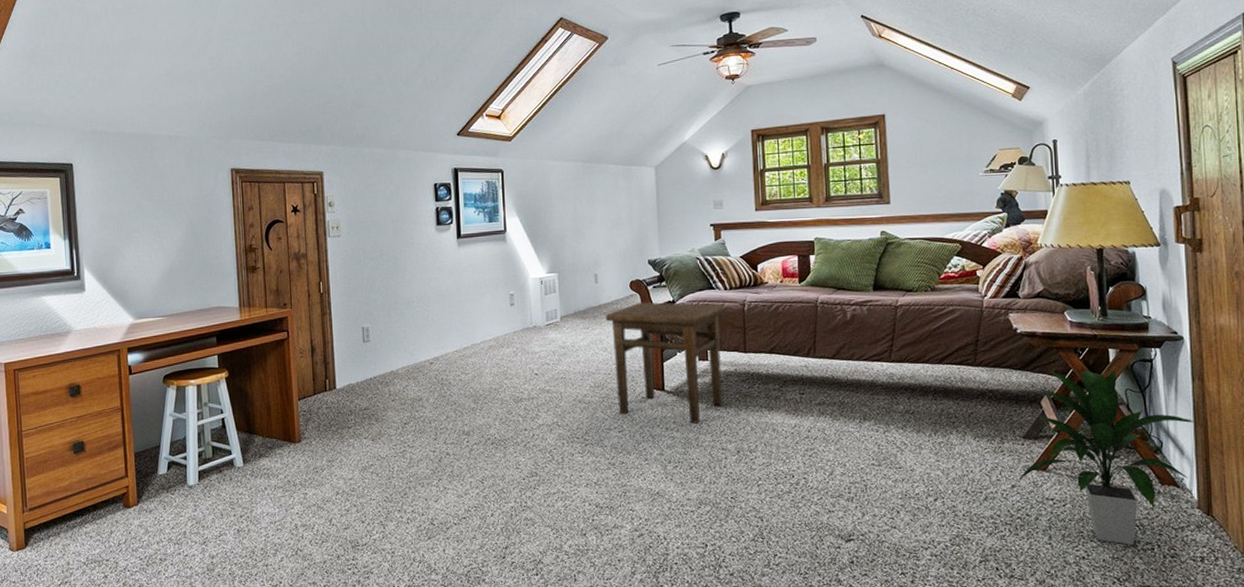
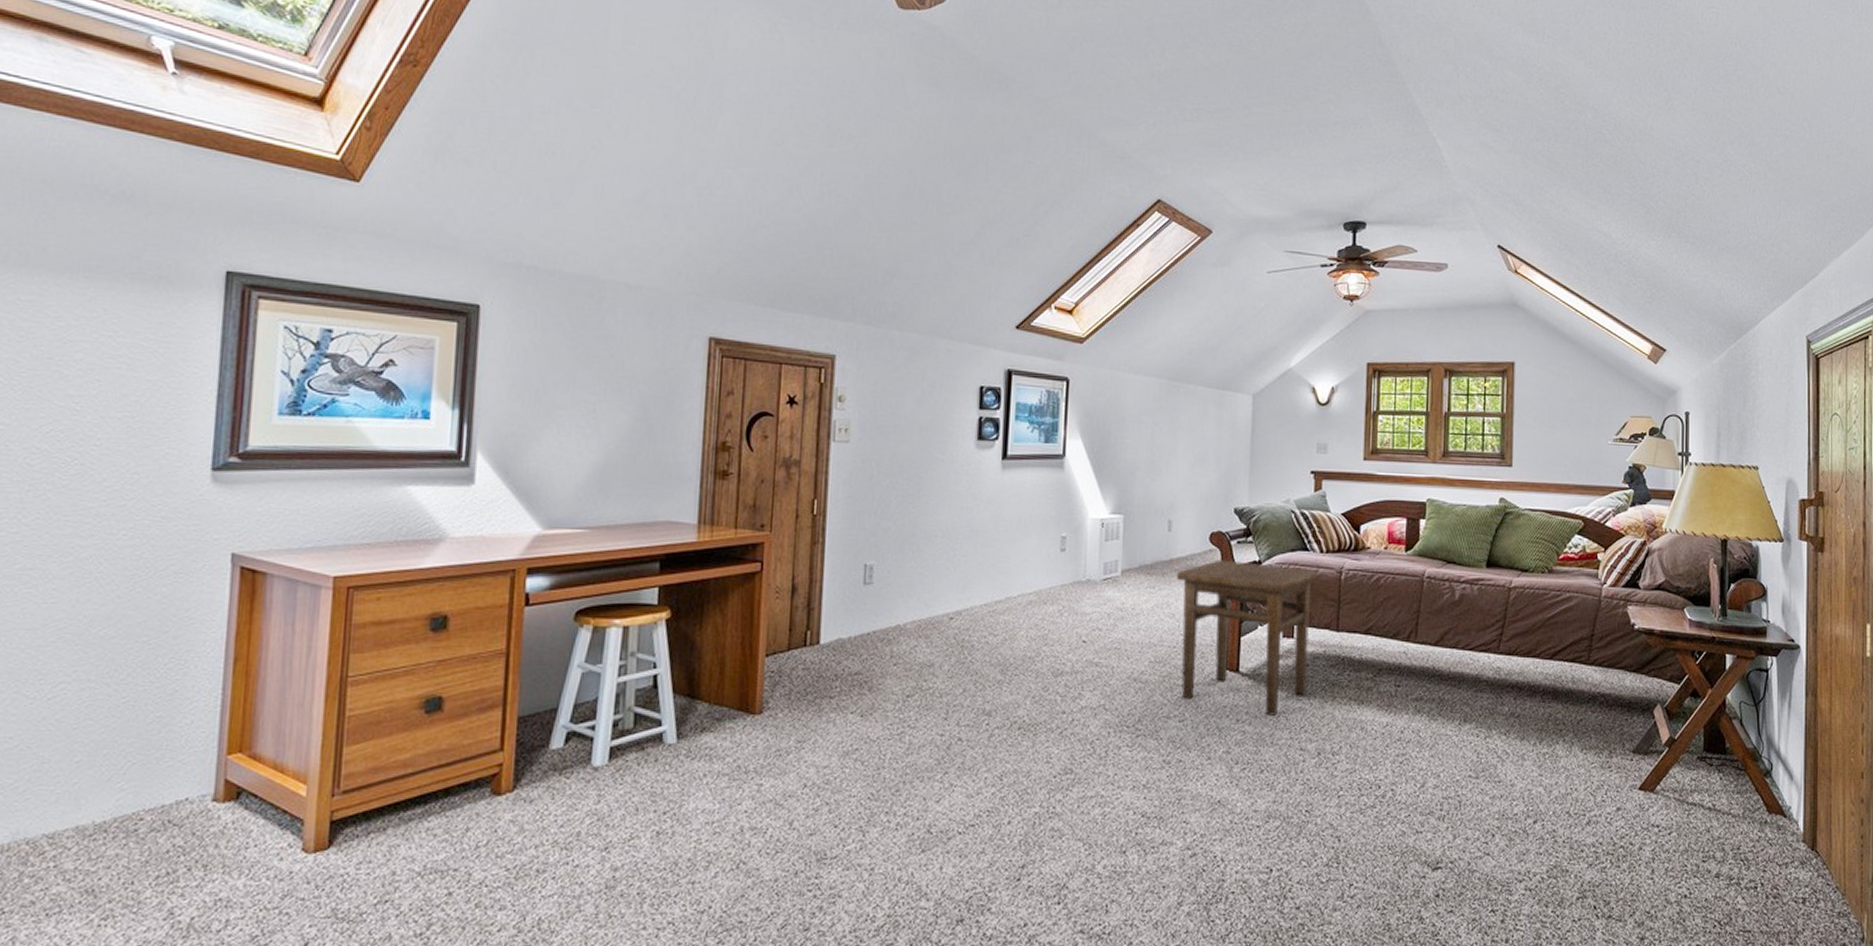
indoor plant: present [1017,369,1196,545] -> none [1623,673,1806,882]

